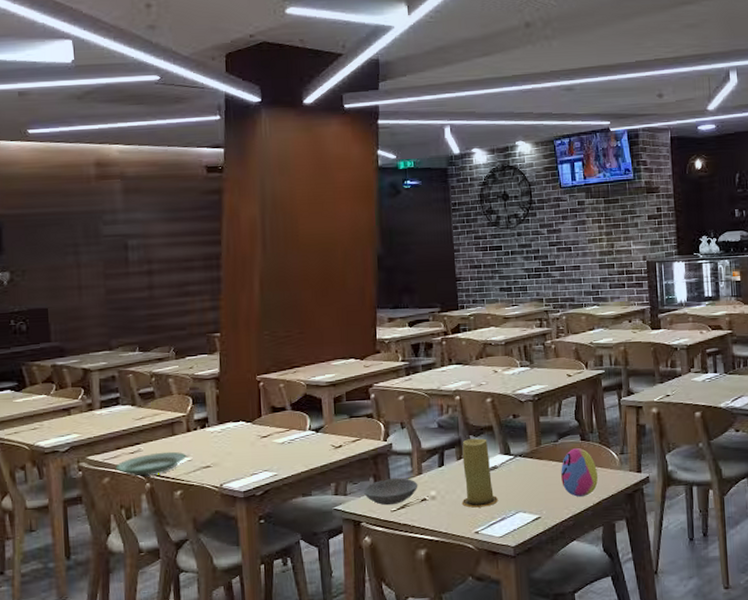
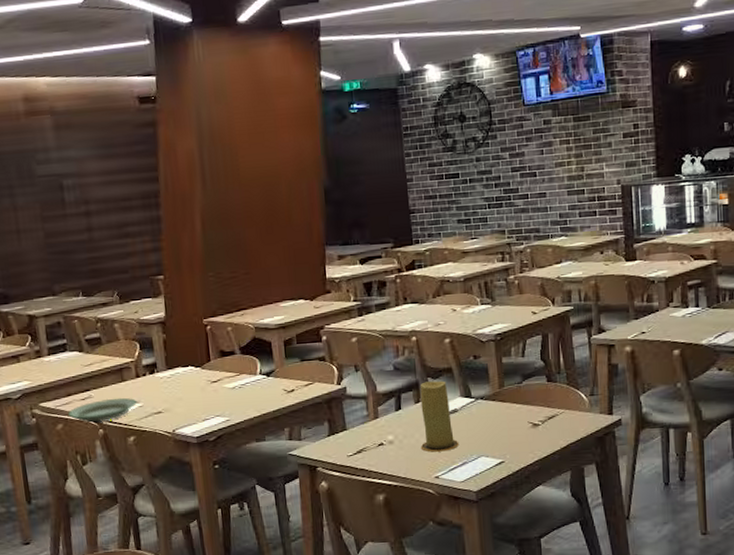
bowl: present [363,478,418,506] -> none [318,422,375,450]
decorative egg: present [561,448,598,497] -> none [525,390,565,441]

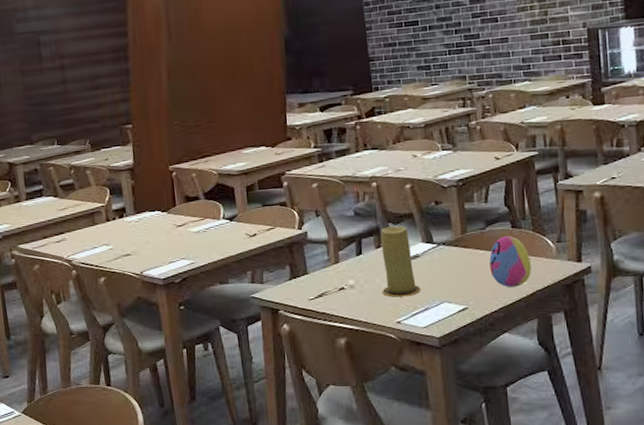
plate: present [68,397,138,423] -> none [44,240,108,264]
decorative egg: none [525,390,565,441] -> present [489,236,531,287]

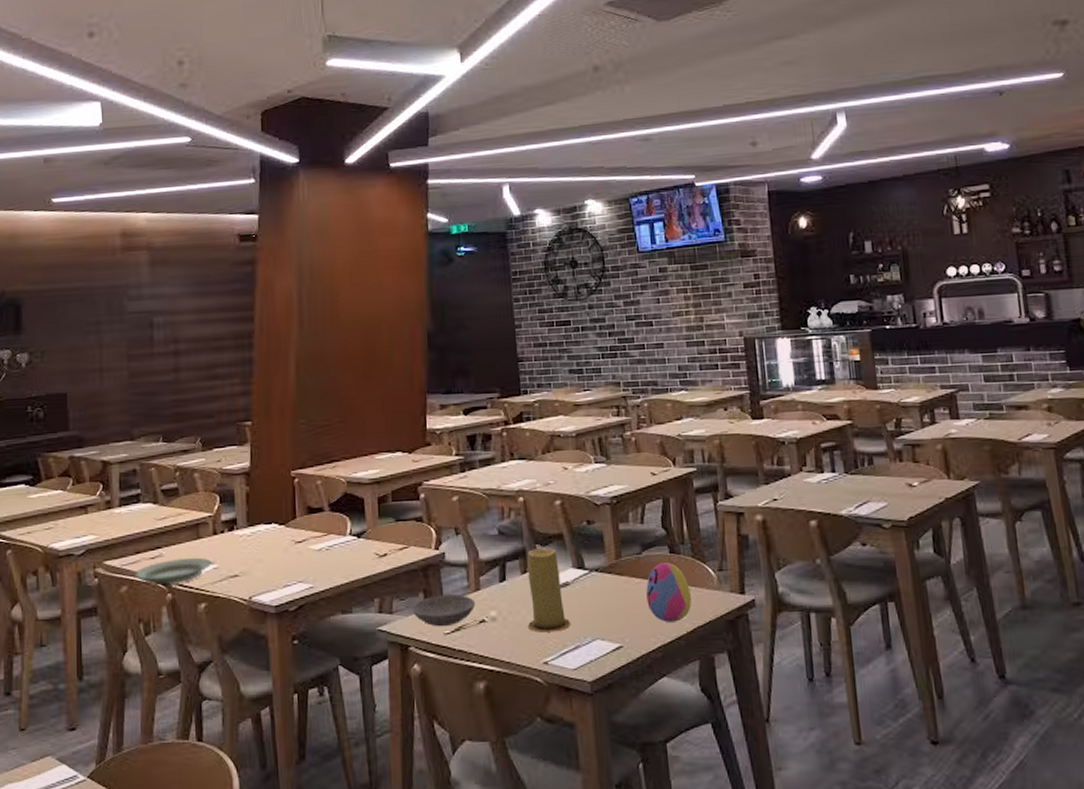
plate: none [44,240,108,264] -> present [135,557,212,586]
bowl: none [279,266,336,294] -> present [411,594,476,627]

